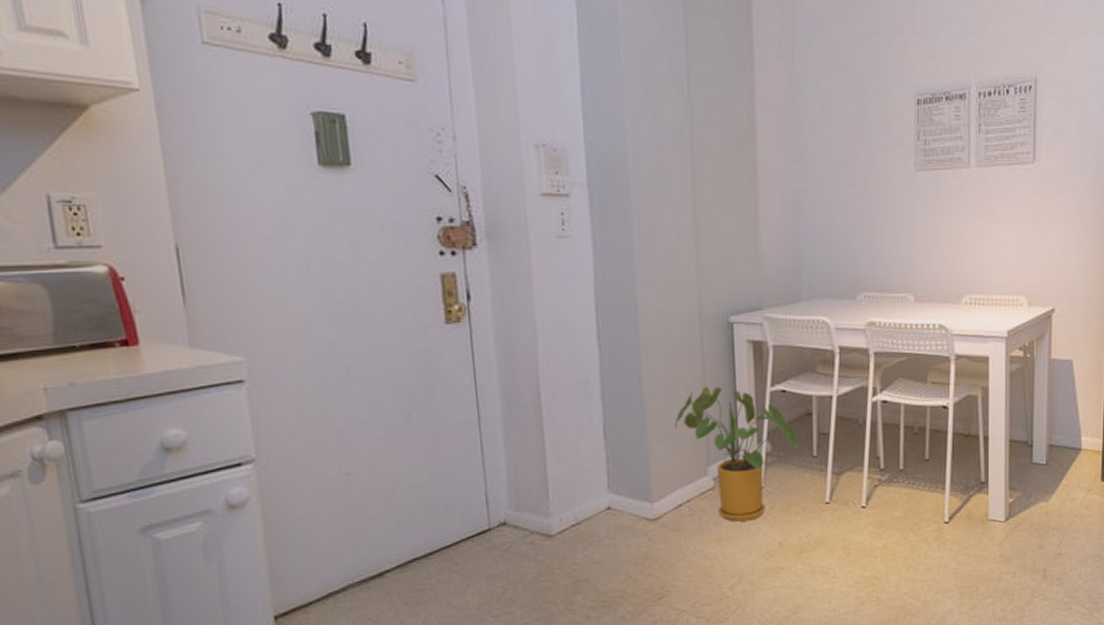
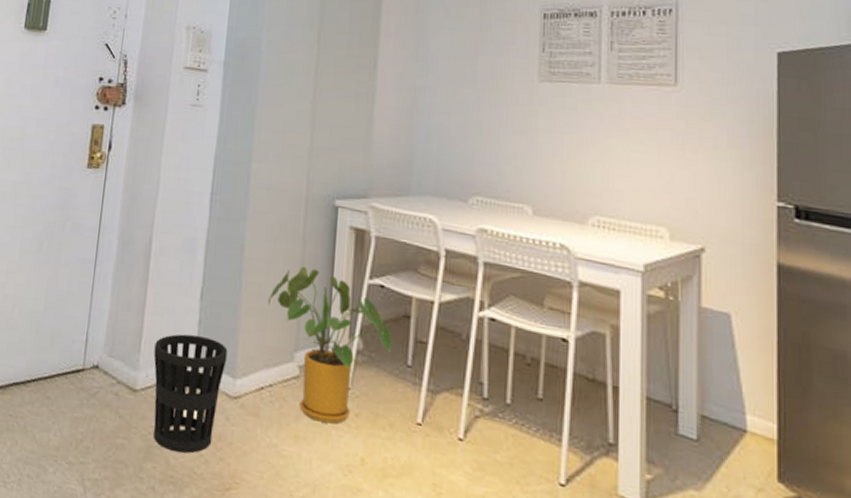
wastebasket: none [563,471,642,581] -> present [153,334,228,454]

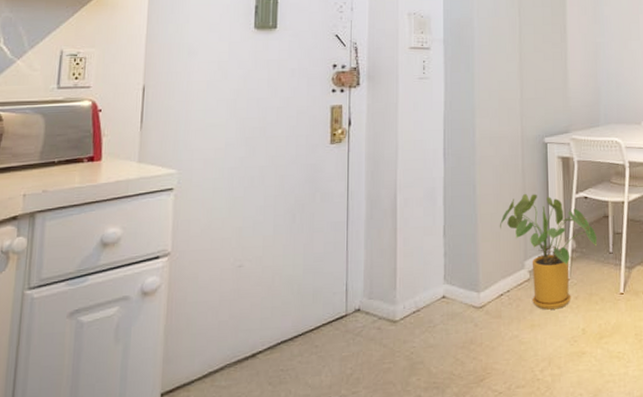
wastebasket: present [153,334,228,454] -> none [408,264,471,363]

